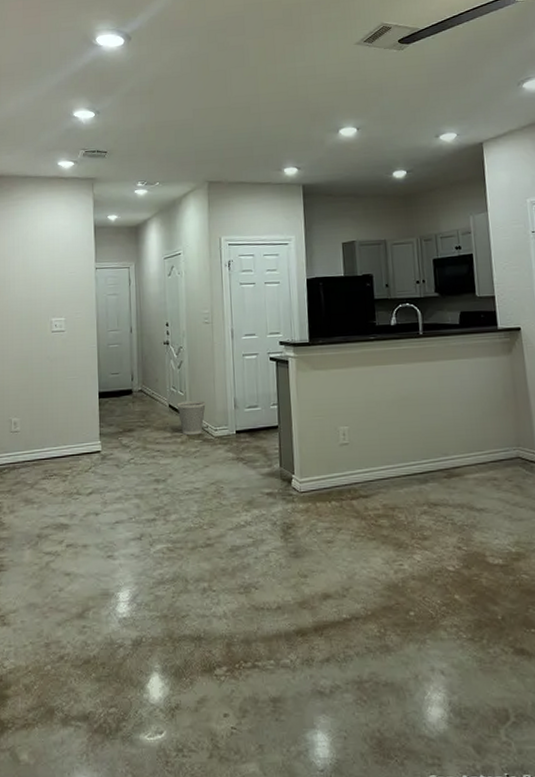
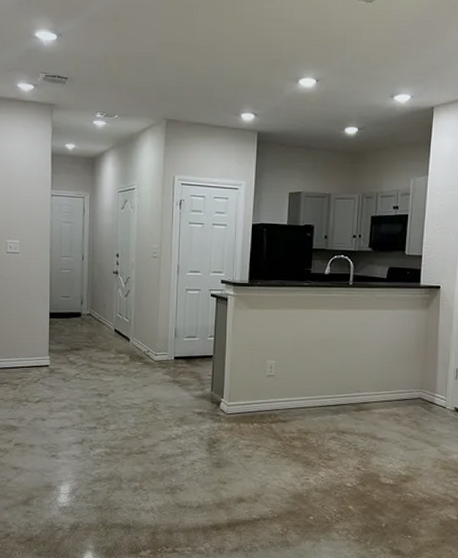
wastebasket: present [176,401,206,436] -> none [122,327,149,358]

